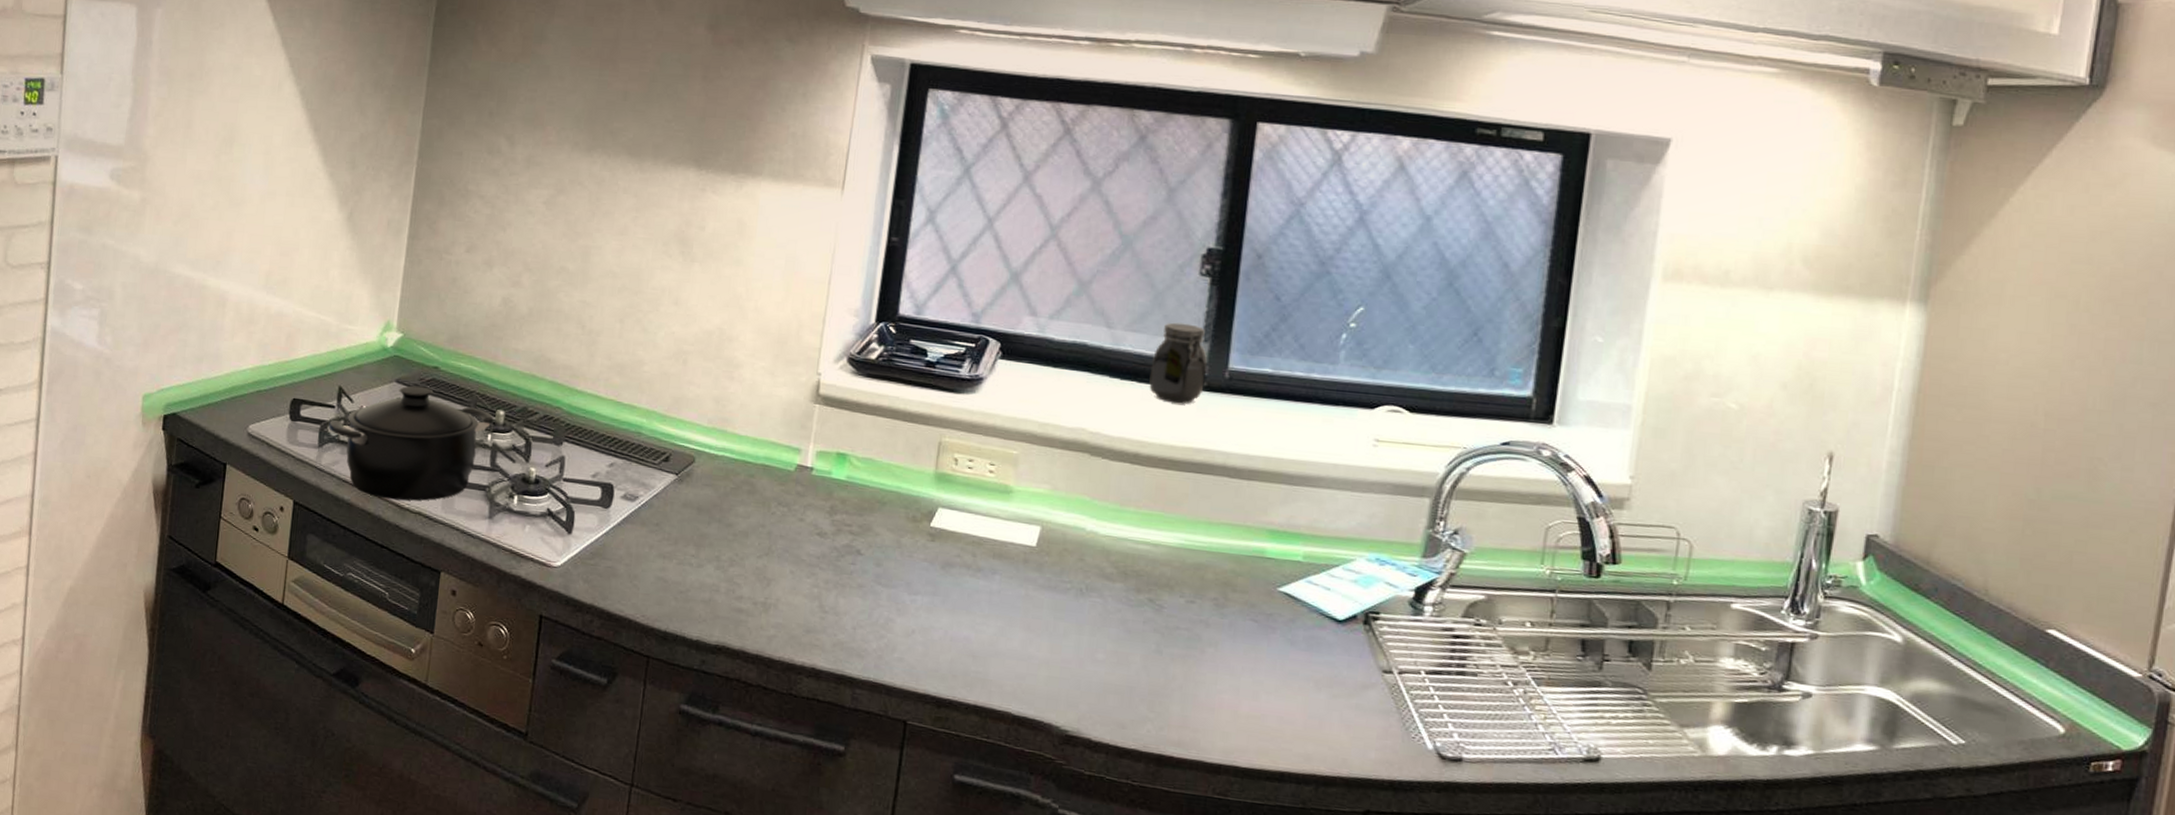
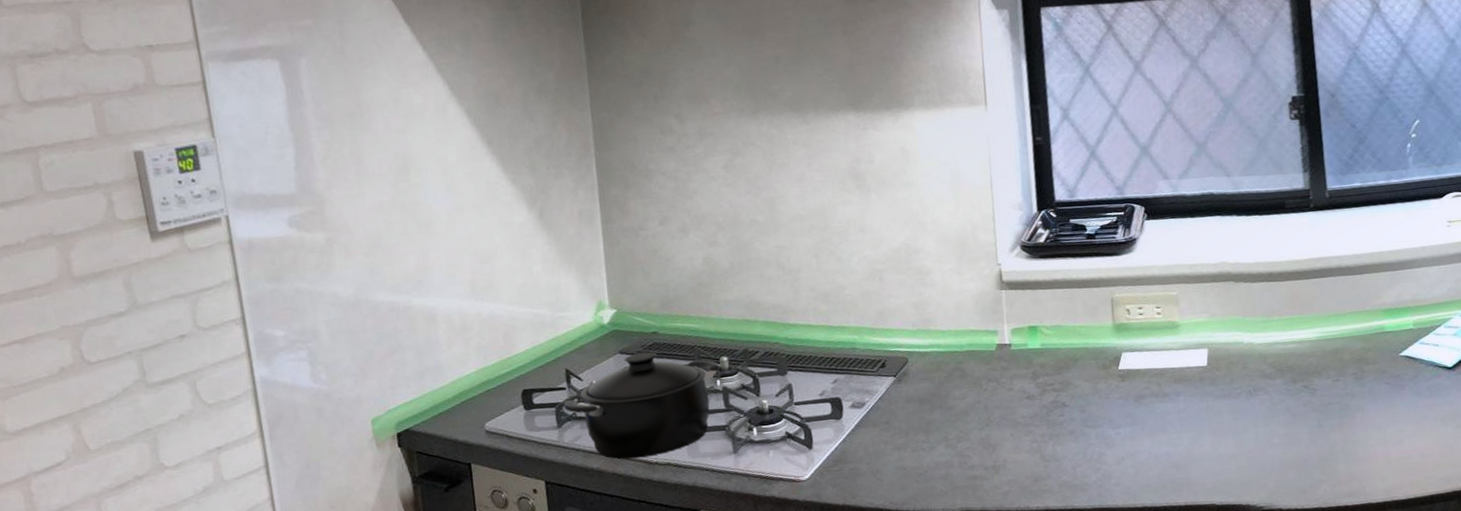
jar: present [1149,322,1207,403] -> none [1267,160,1312,226]

